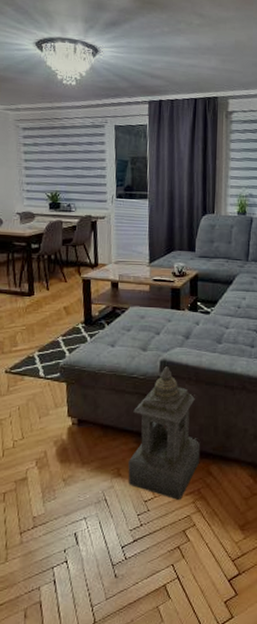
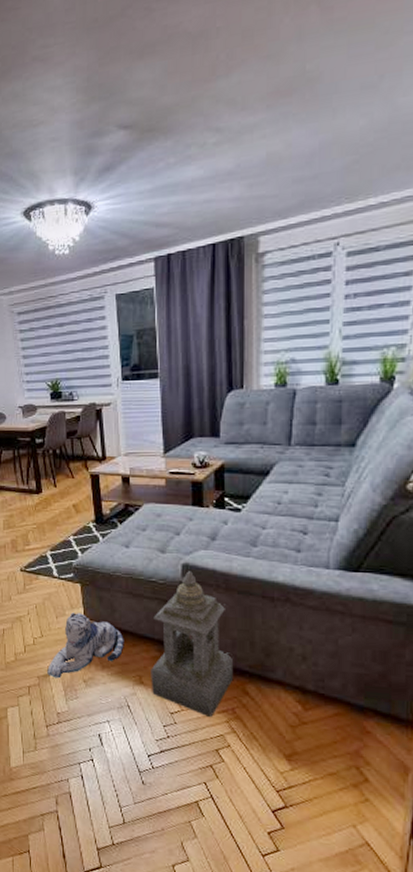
plush toy: none [25,412,105,481] -> present [47,612,124,679]

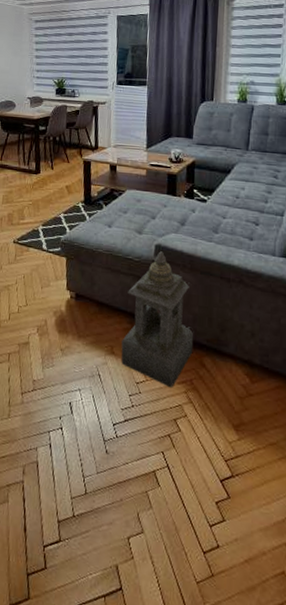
plush toy: present [47,612,124,679] -> none [28,284,101,346]

